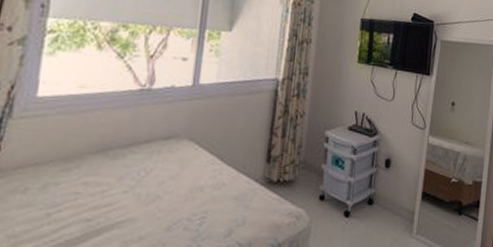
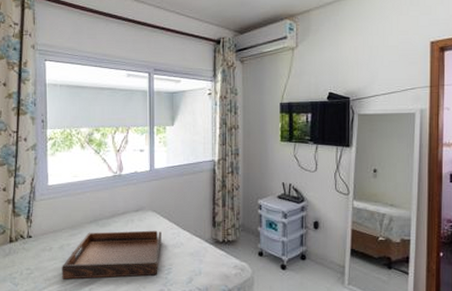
serving tray: none [38,165,198,236] -> present [62,230,162,279]

